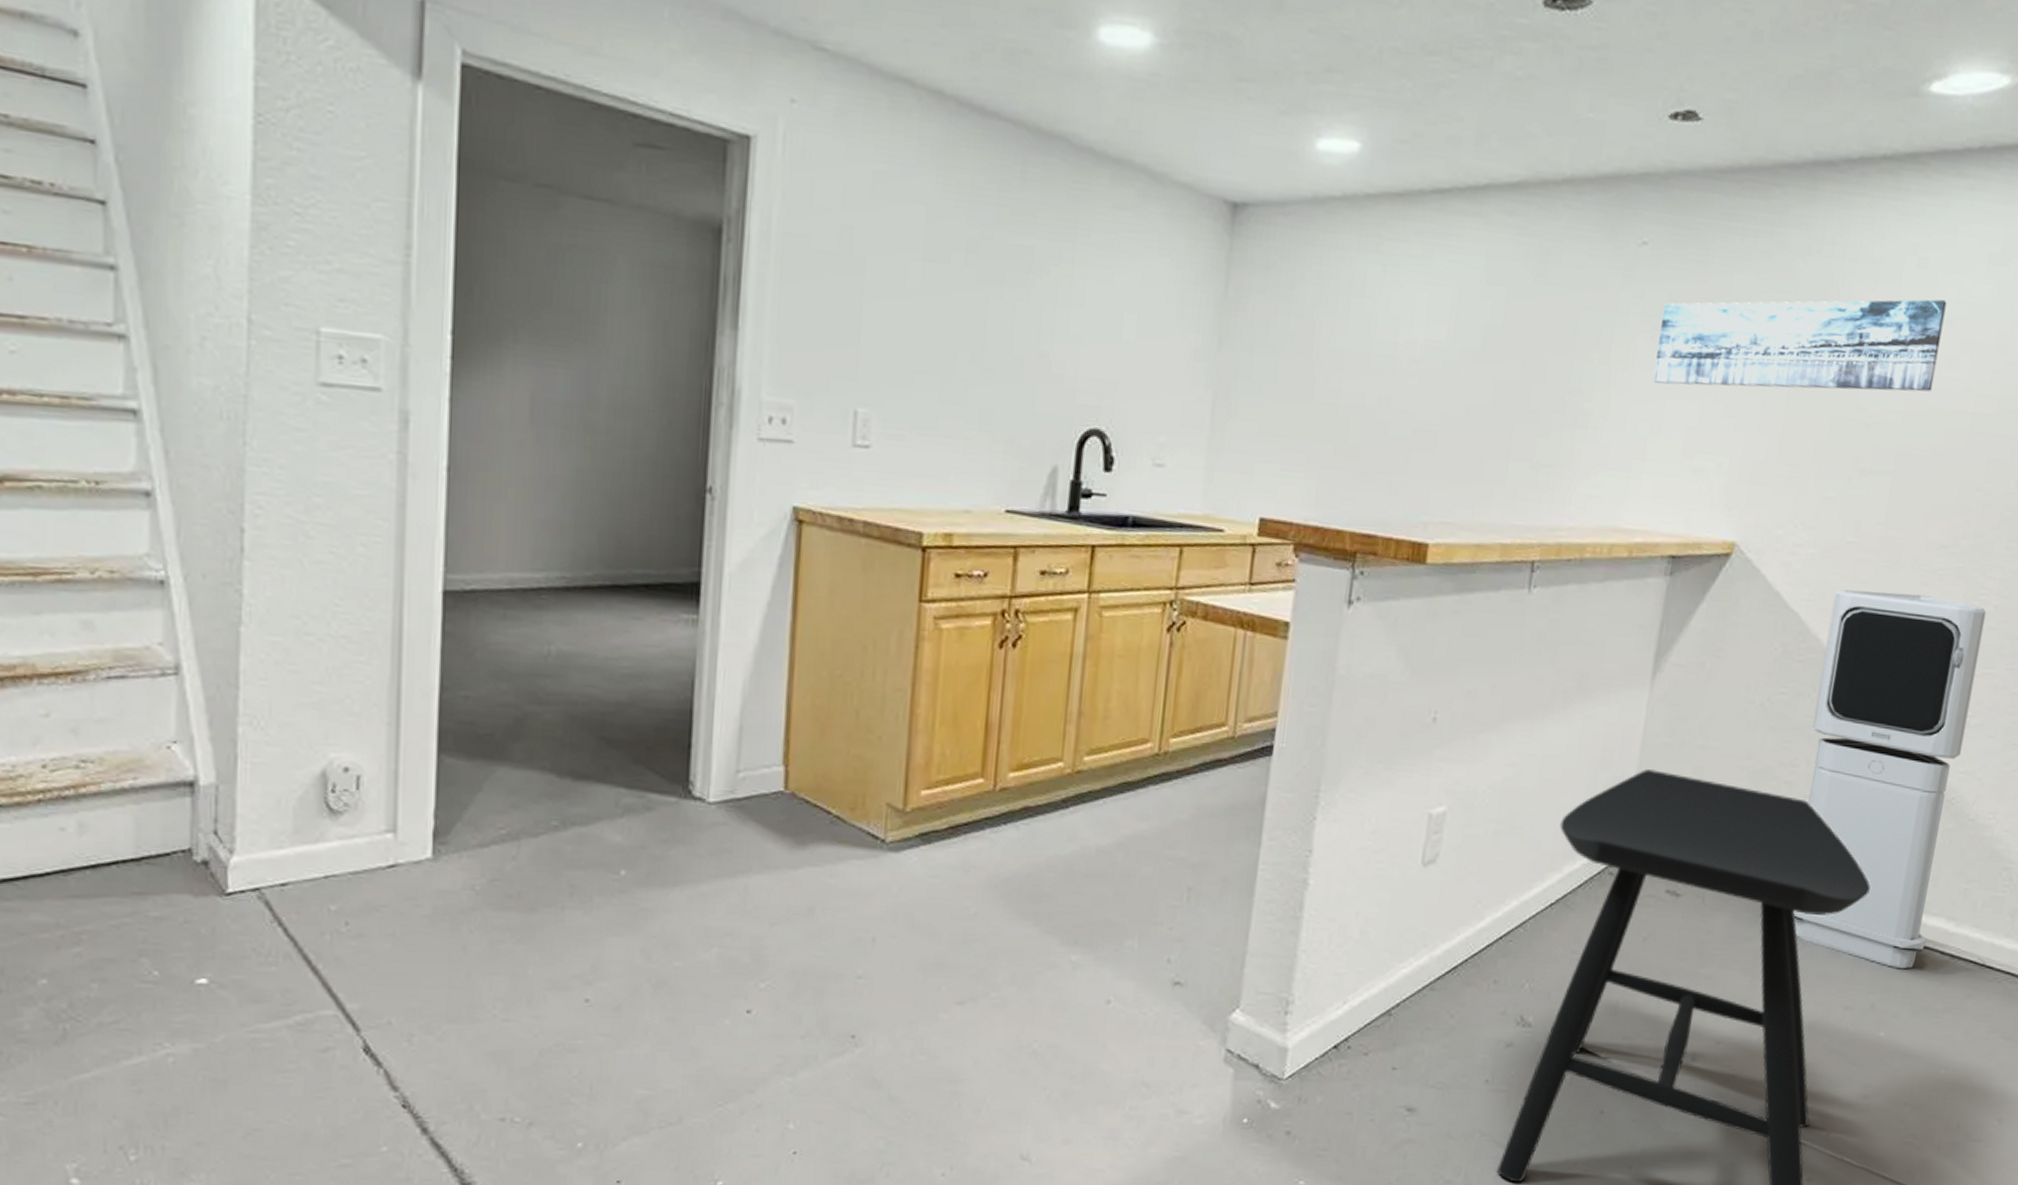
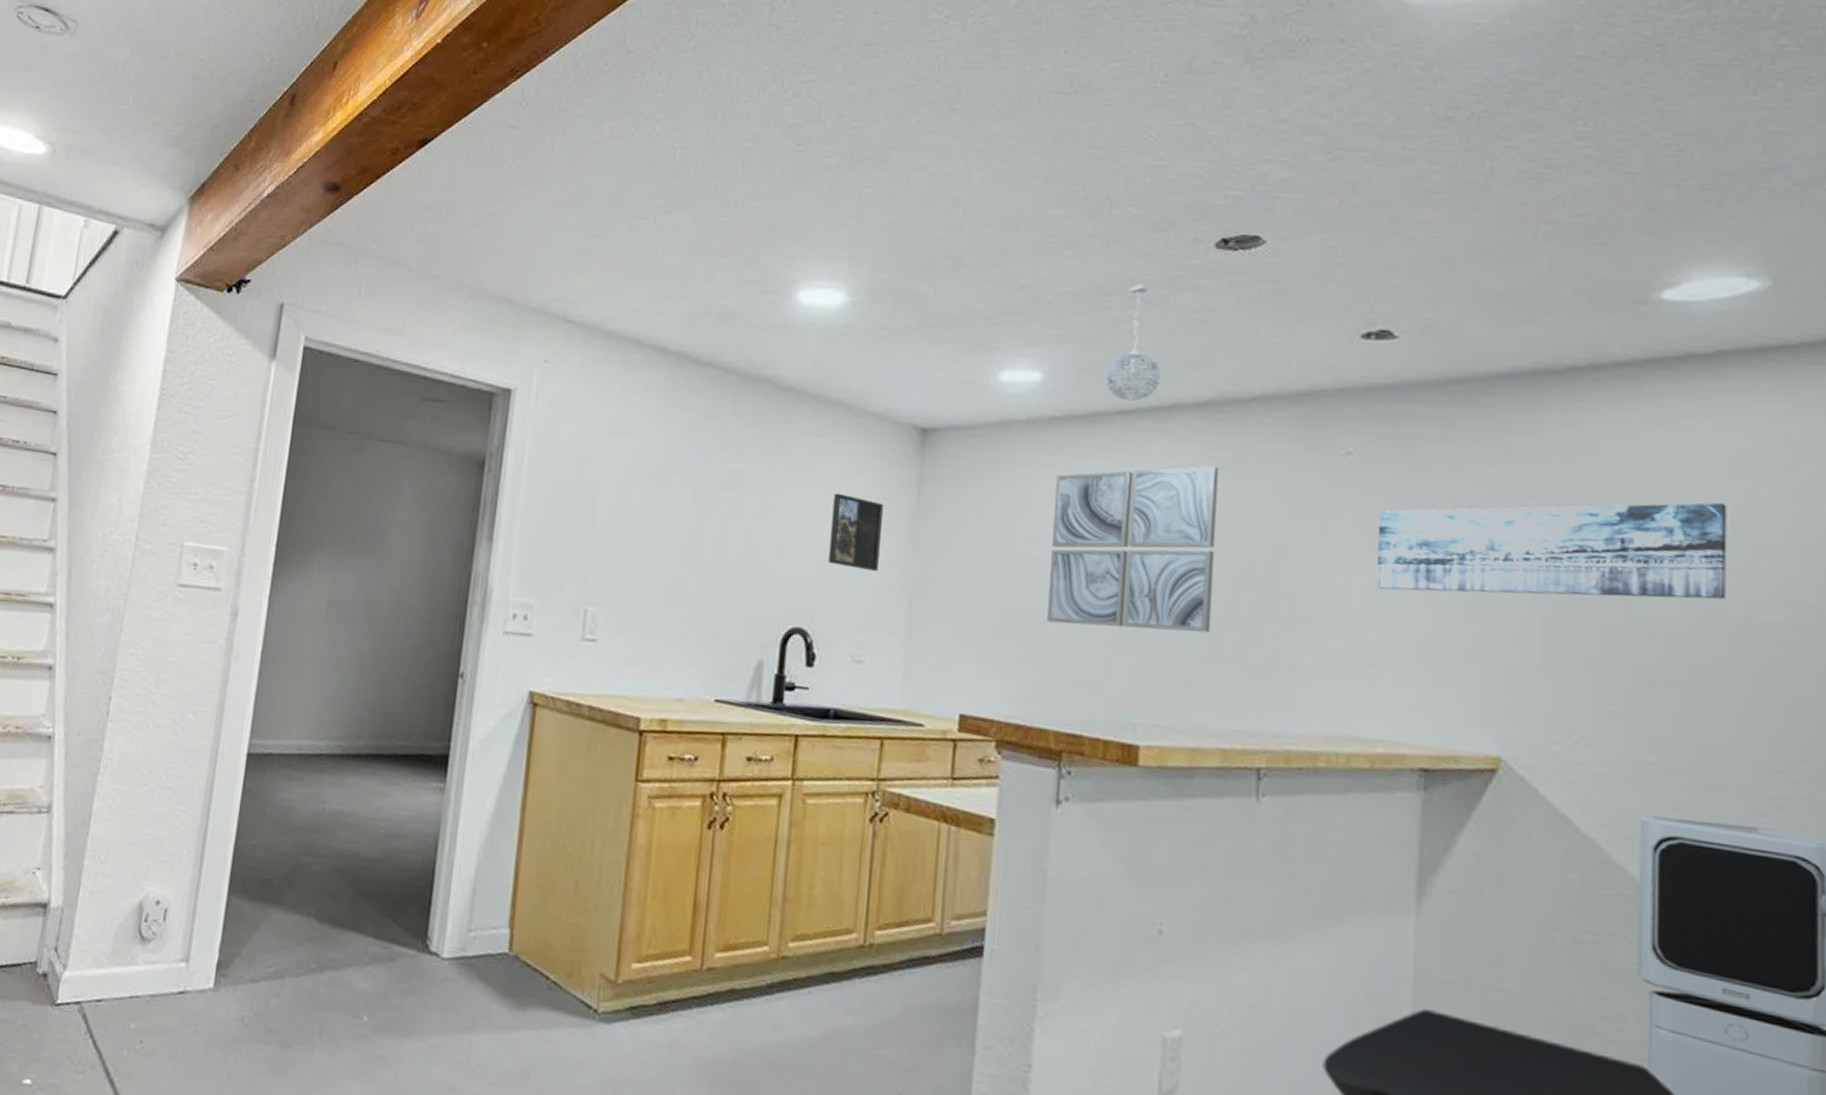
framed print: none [1129,276,1189,366] -> present [828,493,883,572]
wall art: none [1350,253,1525,429] -> present [1047,465,1219,633]
pendant light: none [1423,43,1479,179] -> present [1106,284,1161,401]

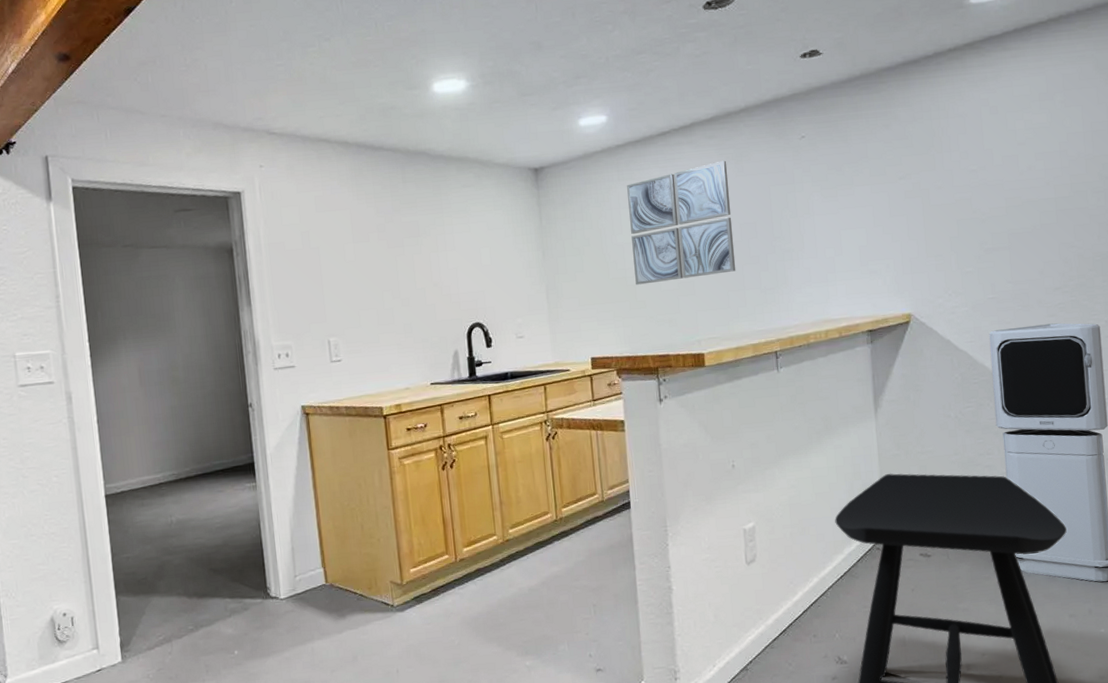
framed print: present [828,493,883,572] -> none [484,224,523,275]
pendant light: present [1106,284,1161,401] -> none [647,42,682,126]
wall art: present [1377,503,1727,600] -> none [825,130,1022,222]

